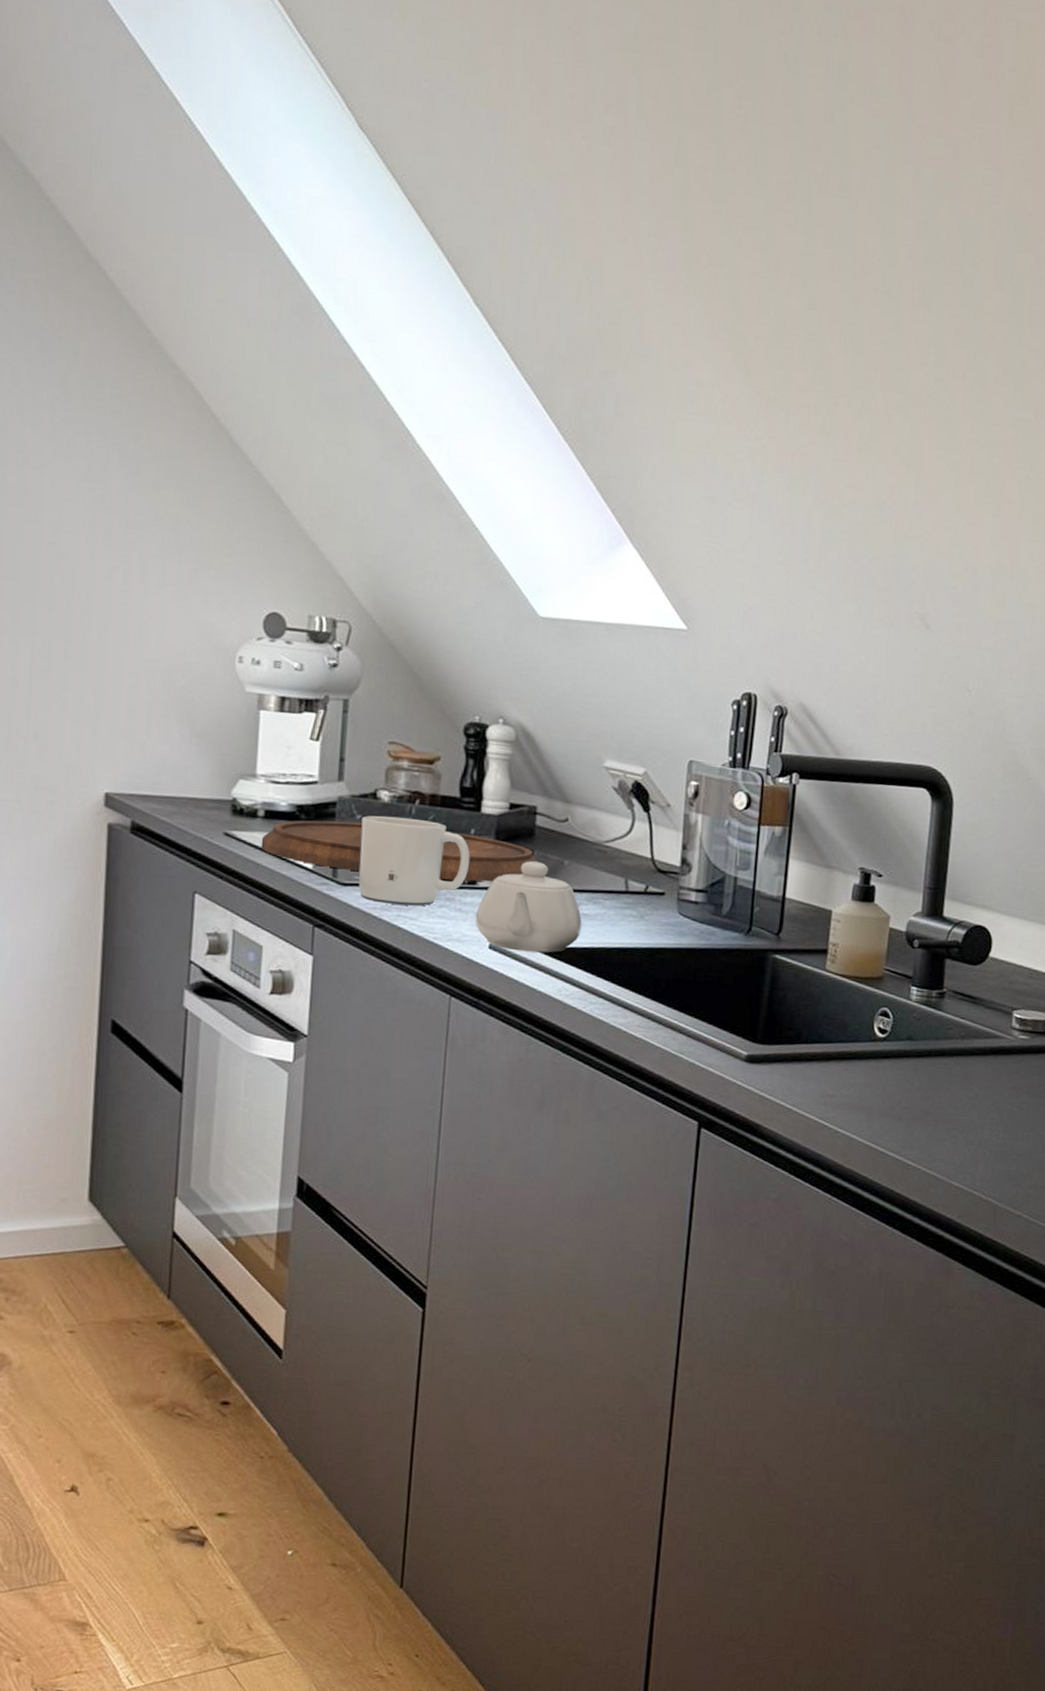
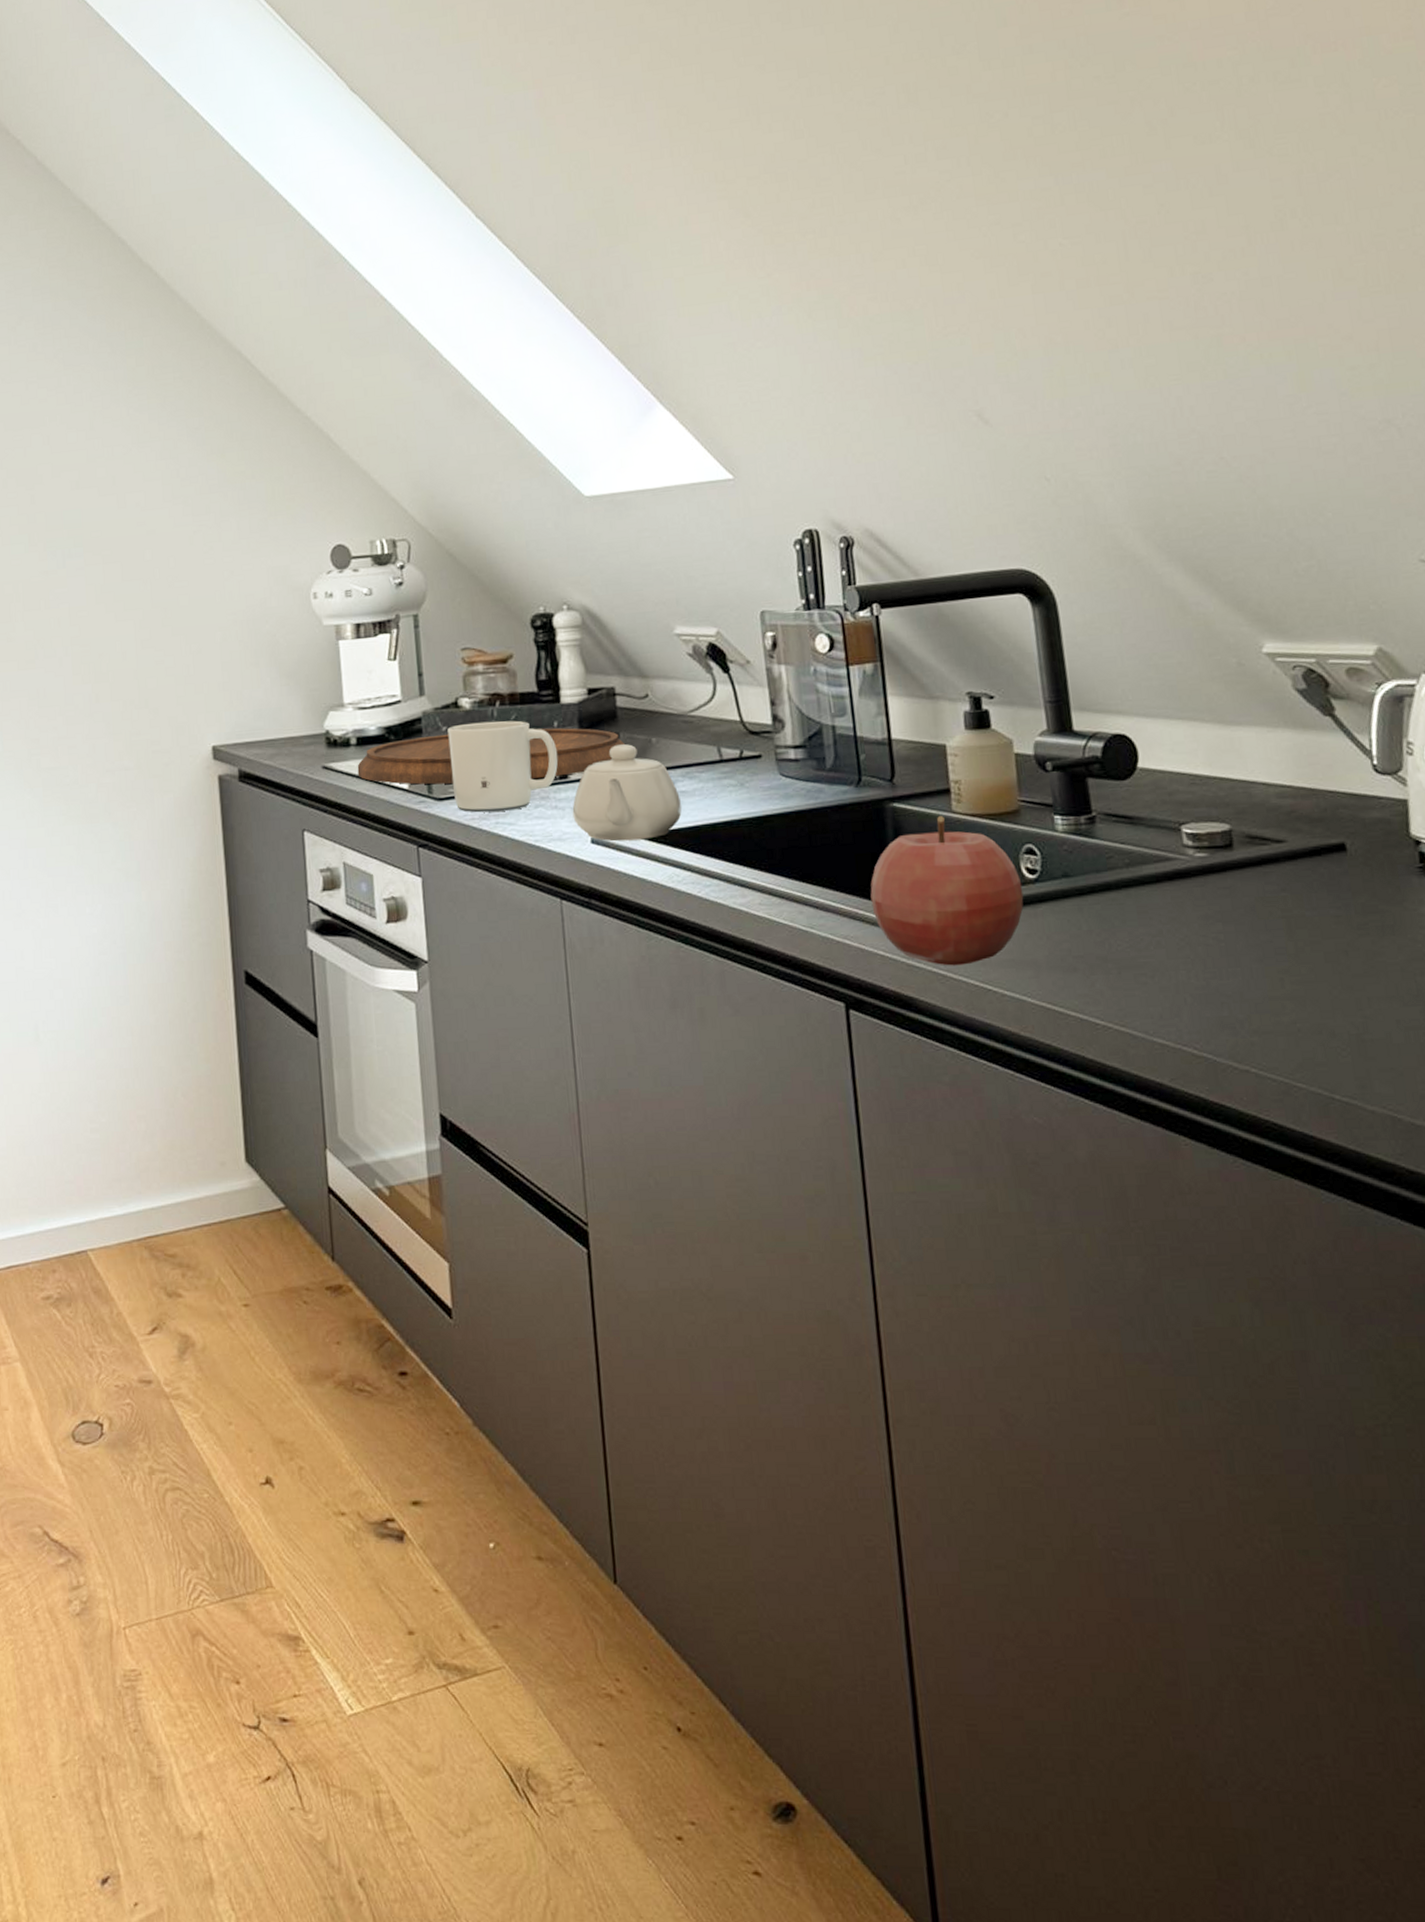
fruit: none [738,972,872,1103] -> present [870,816,1024,966]

